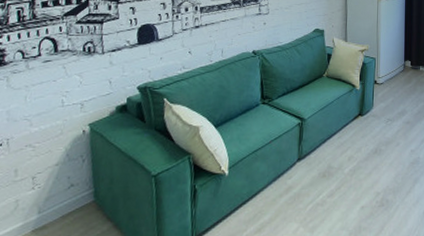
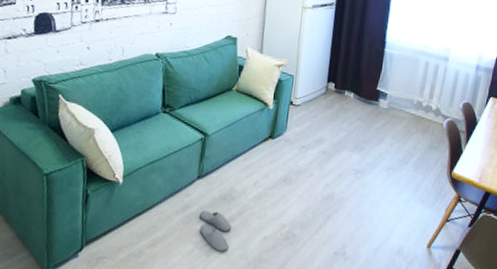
slippers: none [302,189,331,226] -> present [199,210,231,252]

